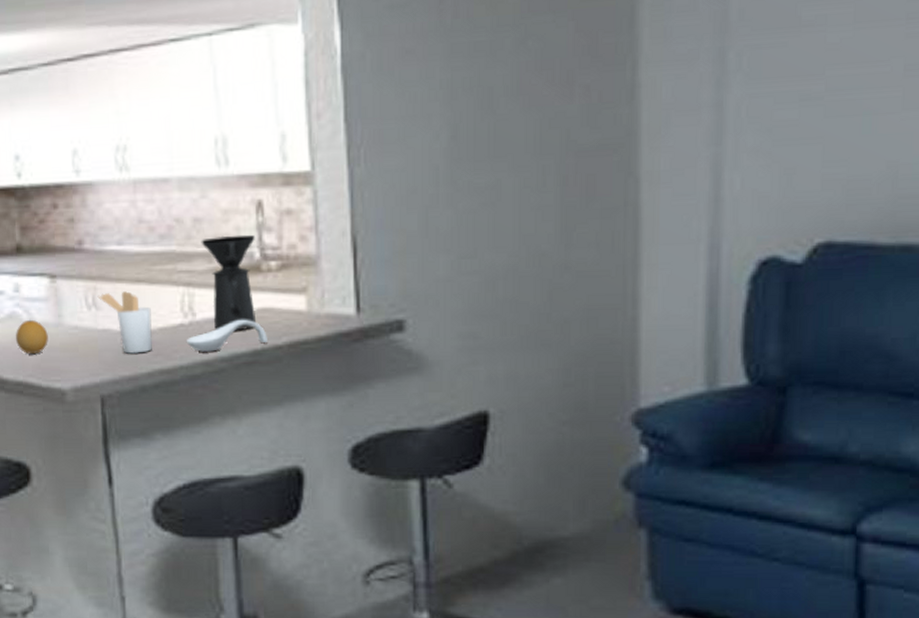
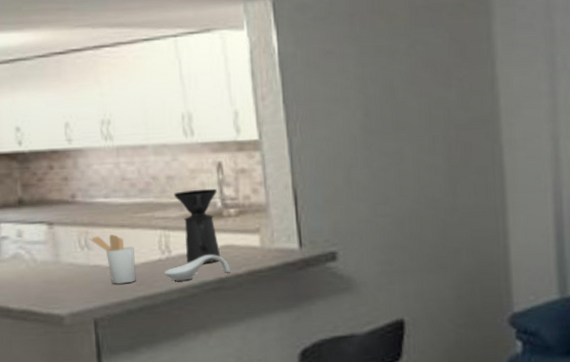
fruit: present [16,319,48,355] -> none [19,259,48,288]

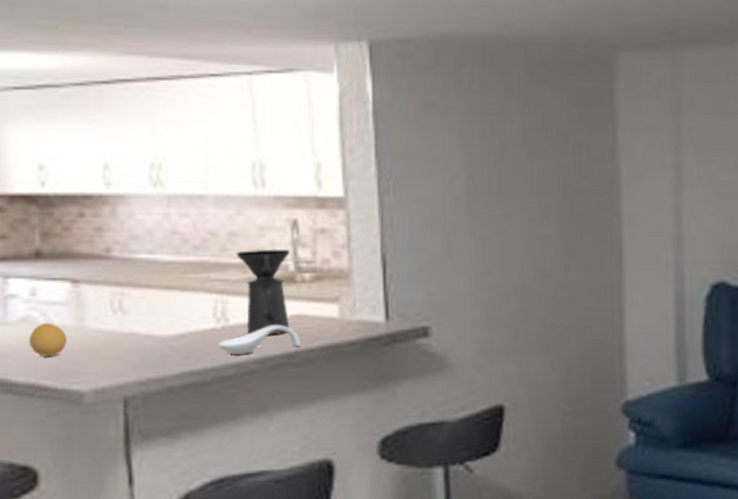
fruit: none [19,259,48,288] -> present [29,322,67,357]
utensil holder: present [89,234,137,284] -> none [124,297,183,356]

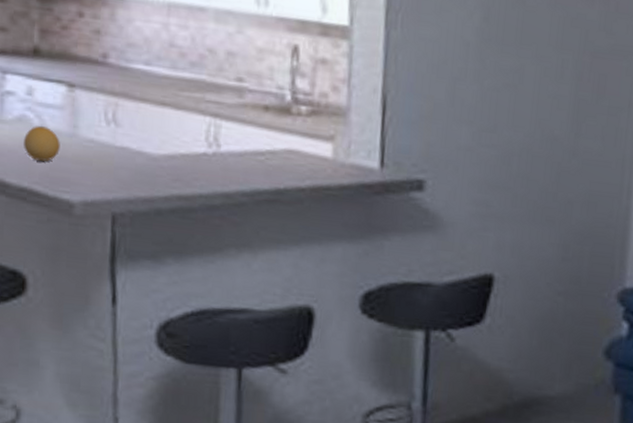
spoon rest: present [217,324,300,355] -> none [207,157,291,185]
coffee maker: present [236,249,290,336] -> none [232,73,288,169]

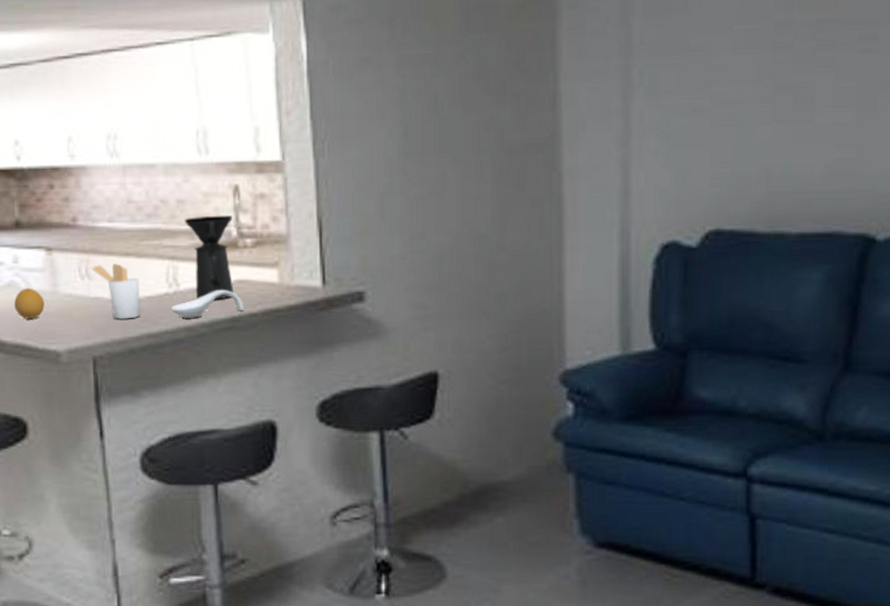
utensil holder: none [118,111,174,176] -> present [90,263,141,319]
spoon rest: none [207,157,291,185] -> present [170,289,244,318]
coffee maker: none [232,73,288,169] -> present [184,215,234,300]

